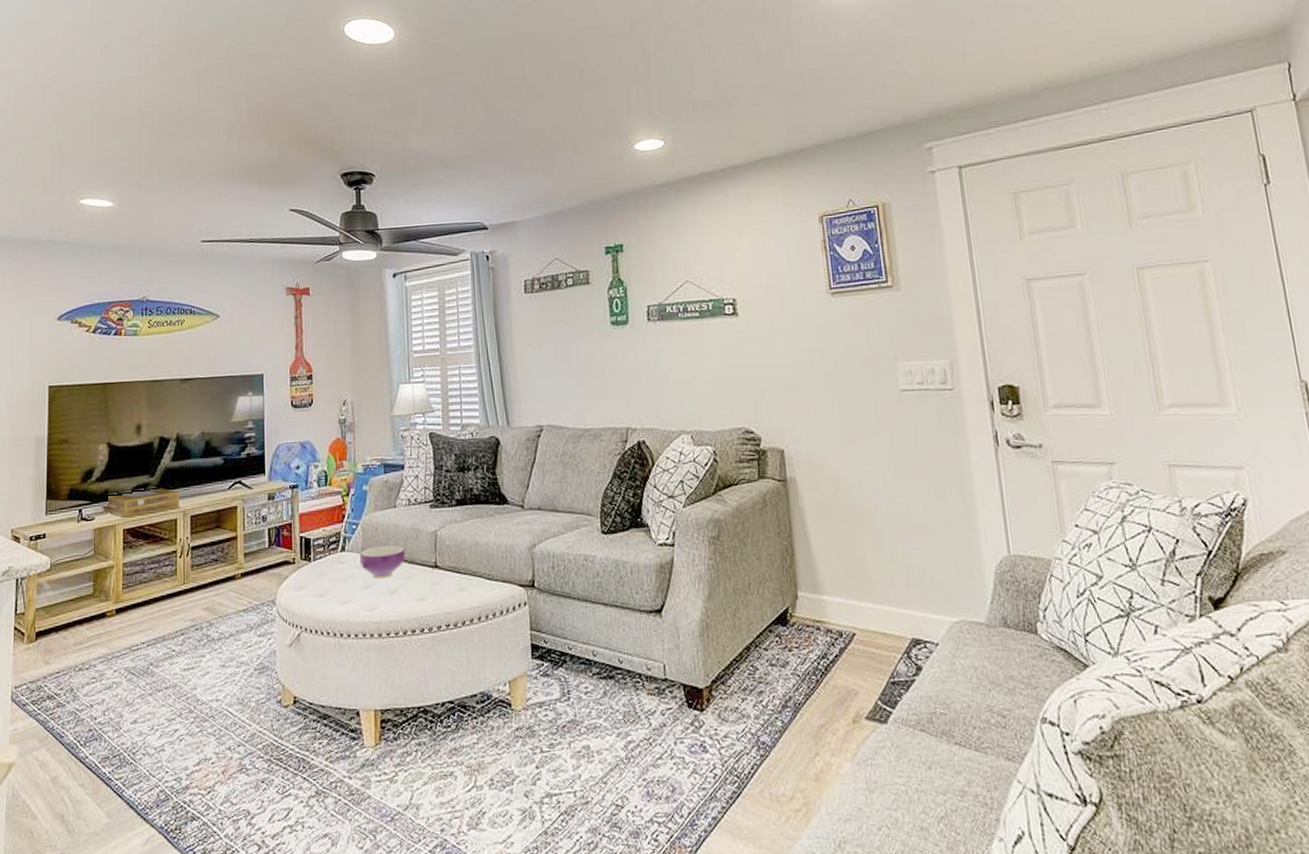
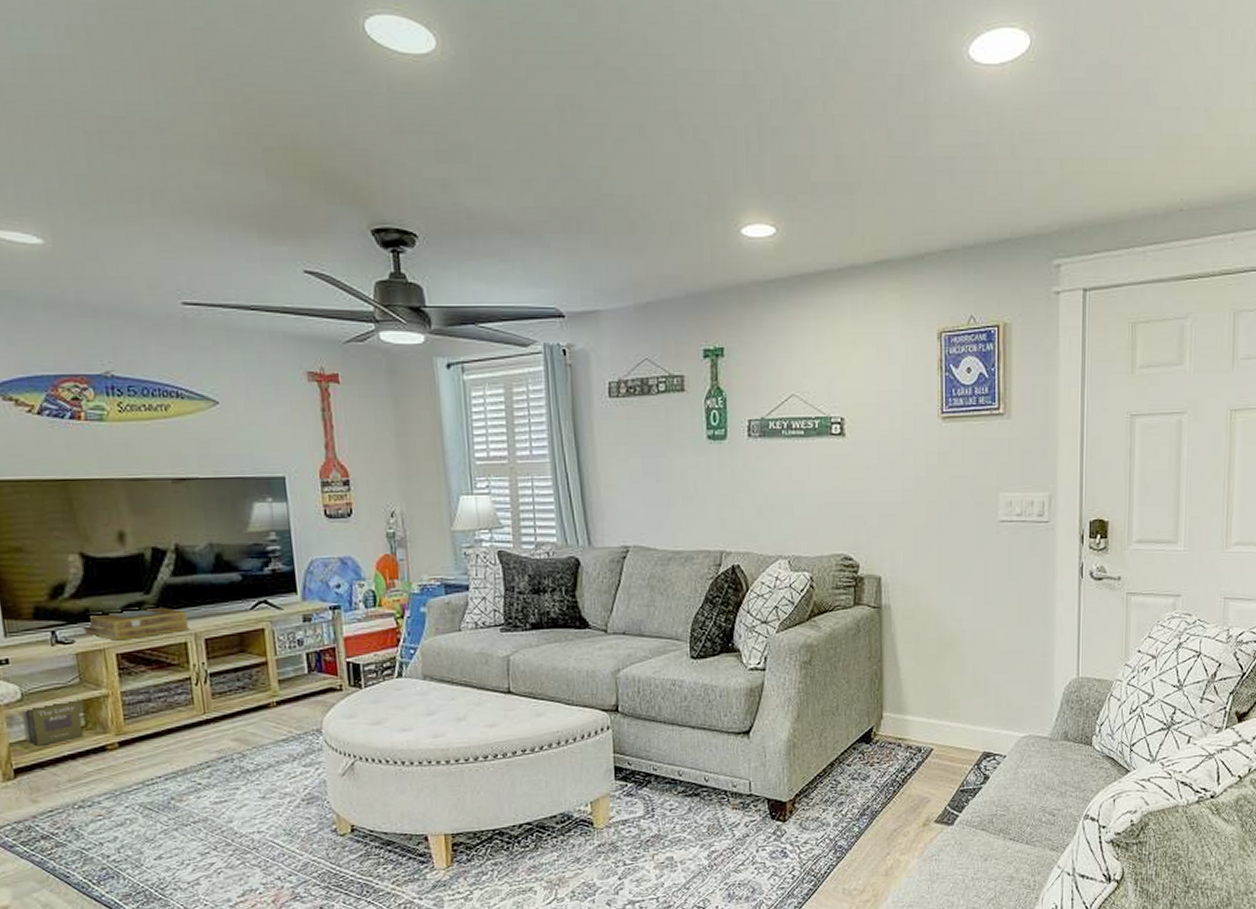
books: none [47,569,91,613] -> present [21,698,84,747]
bowl: present [359,544,406,579] -> none [419,670,475,706]

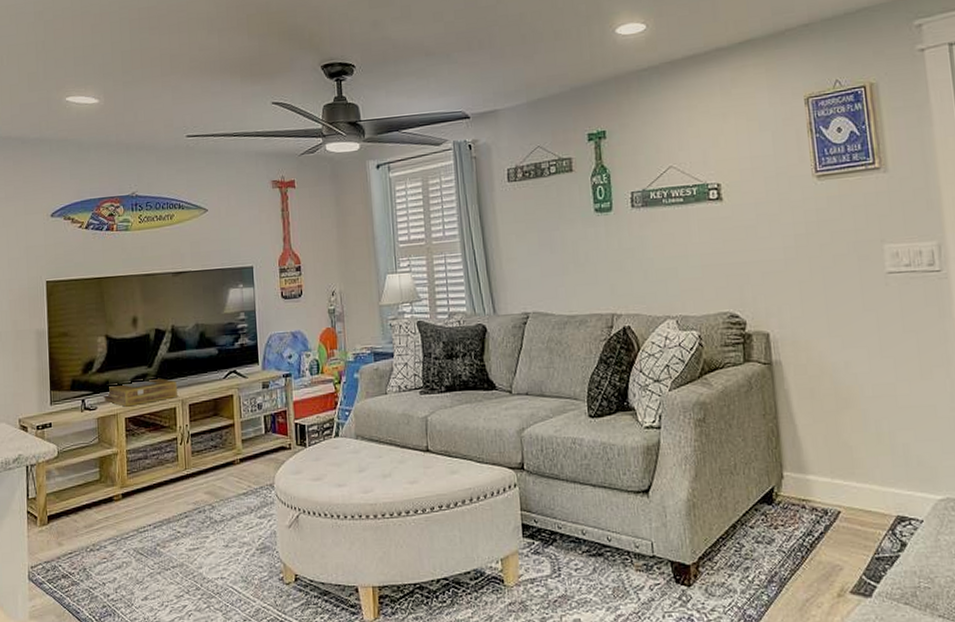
books: present [21,698,84,747] -> none [56,456,98,497]

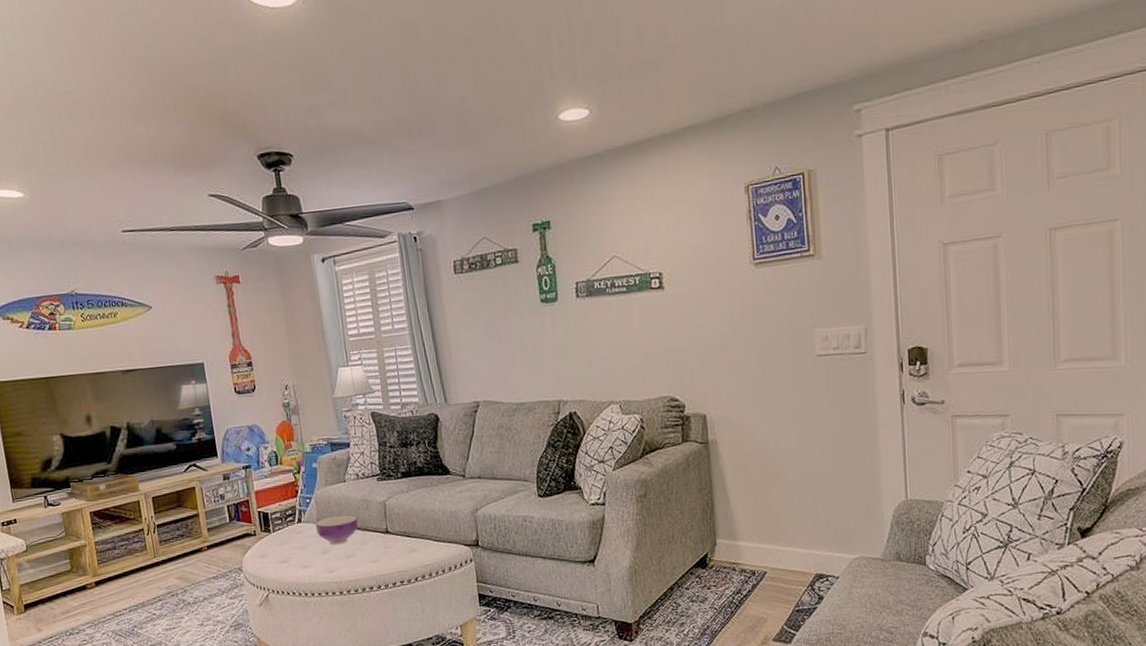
bowl: none [352,430,398,463] -> present [315,514,359,545]

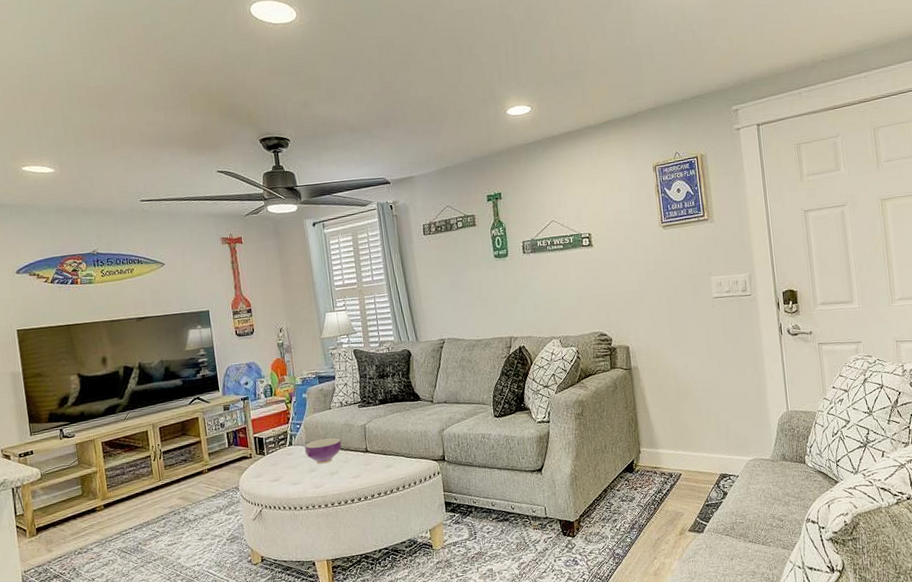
decorative box: present [65,472,140,502] -> none [80,406,148,433]

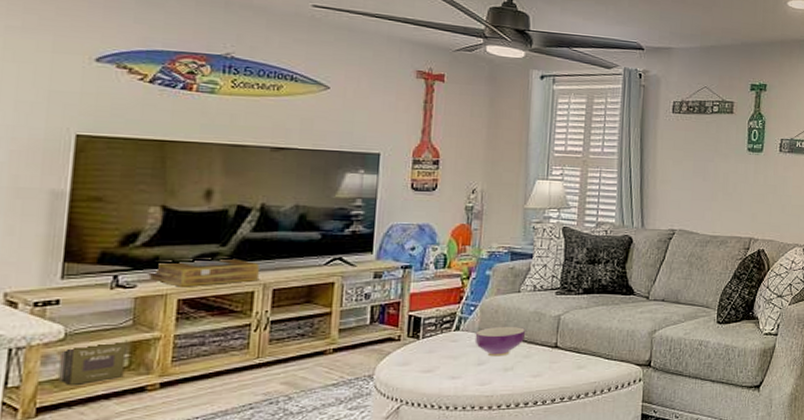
books: none [41,475,81,512] -> present [57,340,127,386]
decorative box: none [80,406,148,433] -> present [148,257,259,287]

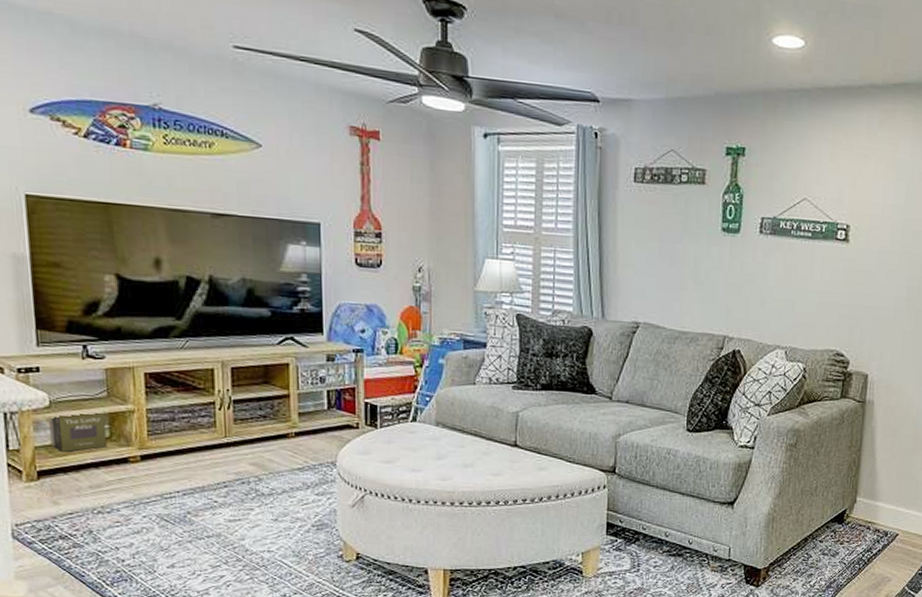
decorative box: present [148,257,259,287] -> none [114,331,216,361]
bowl: present [474,326,526,357] -> none [432,419,484,452]

